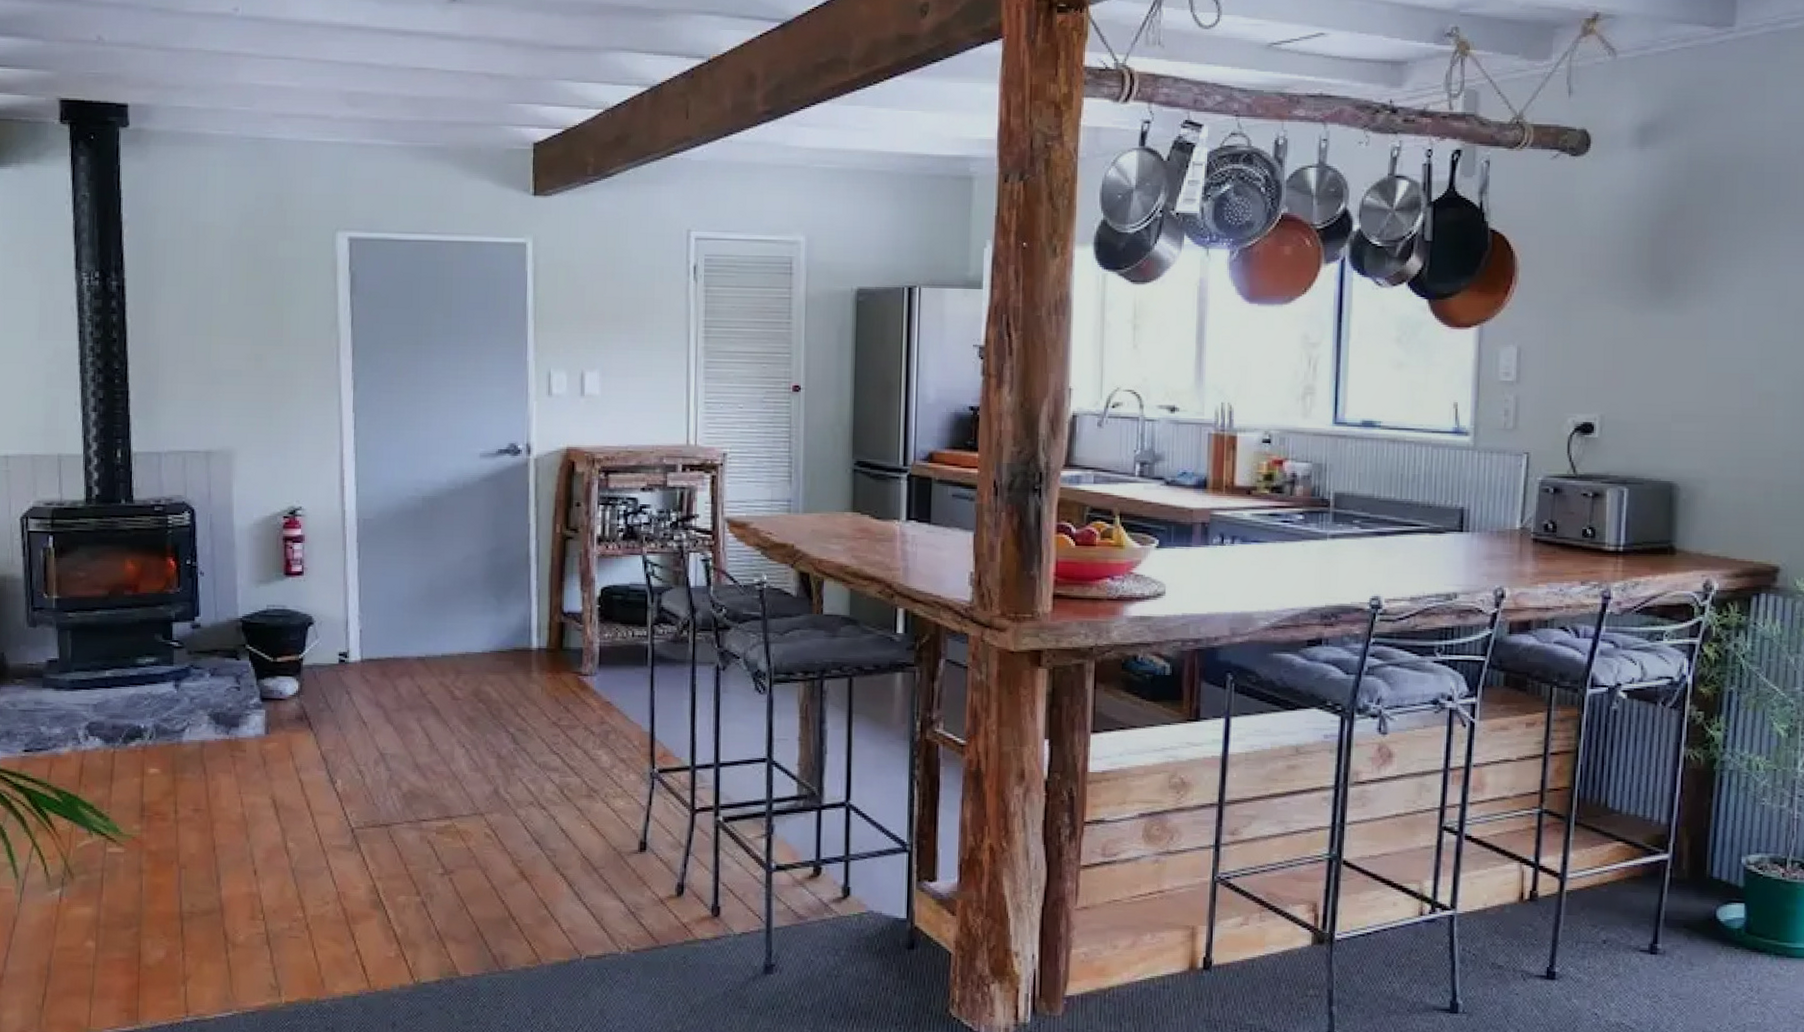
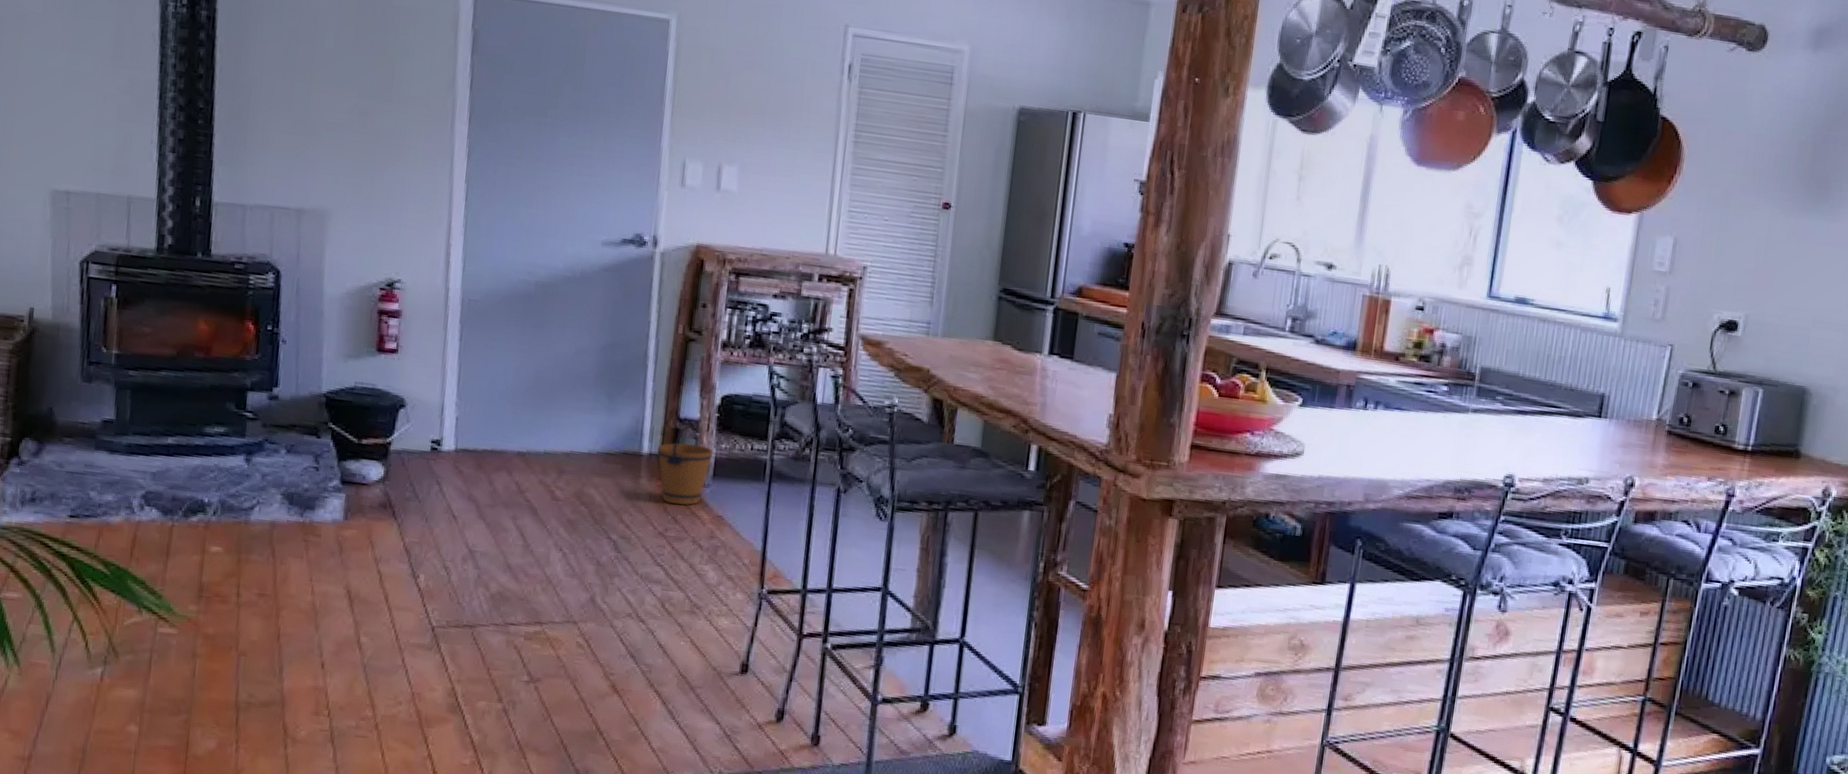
bucket: none [546,618,597,695] -> present [657,425,713,506]

